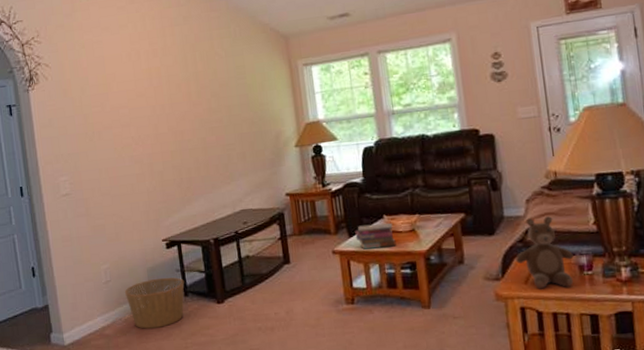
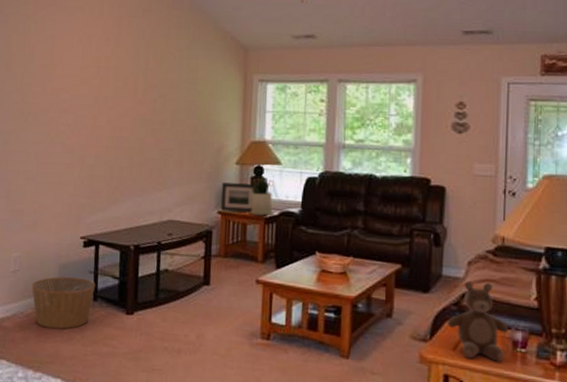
picture frame: none [285,163,318,193] -> present [220,182,254,212]
planter: none [311,154,338,192] -> present [249,177,274,216]
books: present [355,222,396,250] -> none [283,258,325,287]

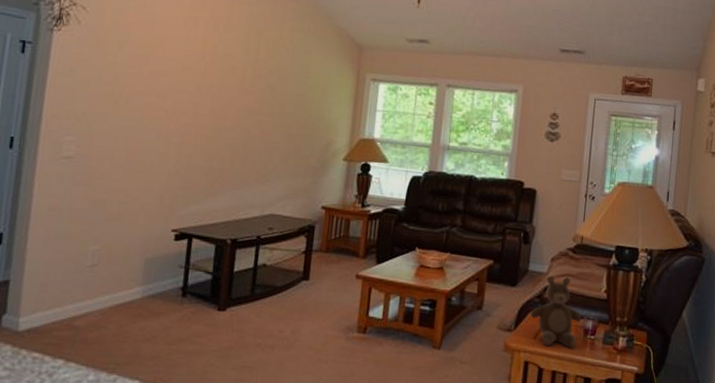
basket: present [32,276,96,329] -> none [111,271,186,328]
picture frame: present [220,182,254,212] -> none [324,178,360,208]
planter: present [249,177,274,216] -> none [353,174,378,213]

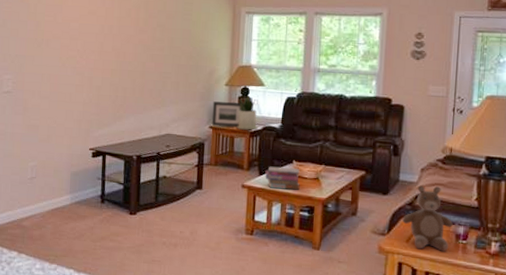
picture frame: none [324,178,360,208] -> present [211,101,241,127]
planter: none [353,174,378,213] -> present [237,97,258,130]
books: none [383,253,423,281] -> present [265,166,300,190]

